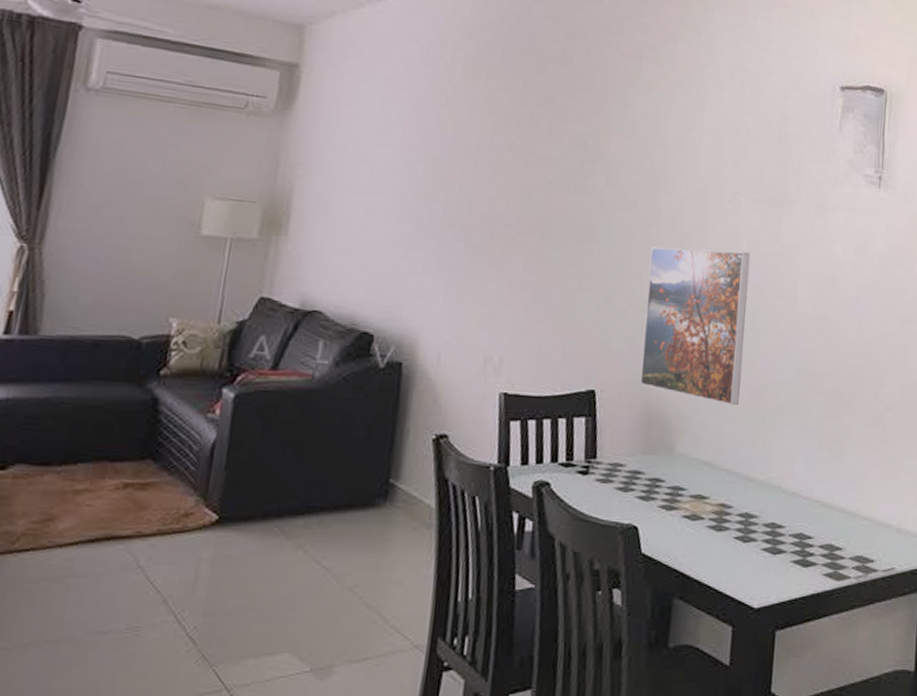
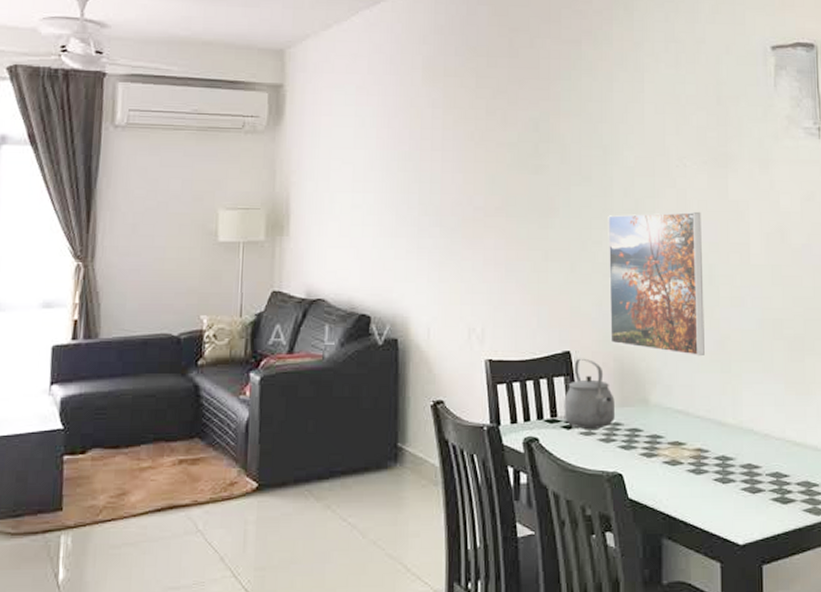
tea kettle: none [580,398,638,476] -> present [564,358,615,429]

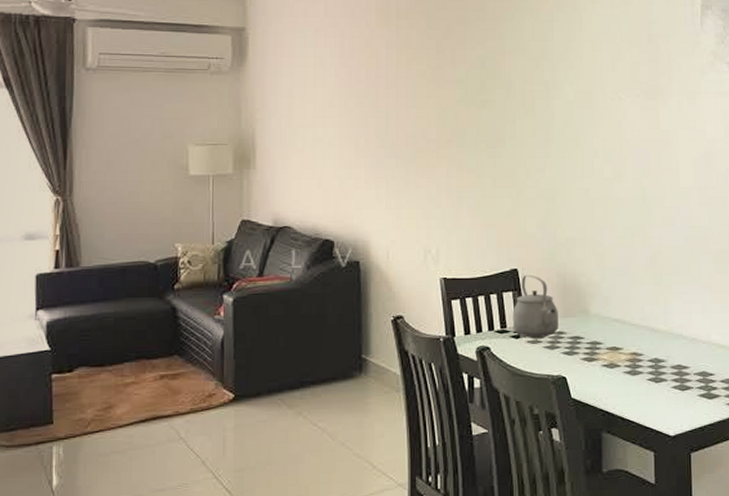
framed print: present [608,211,705,357] -> none [550,140,639,271]

